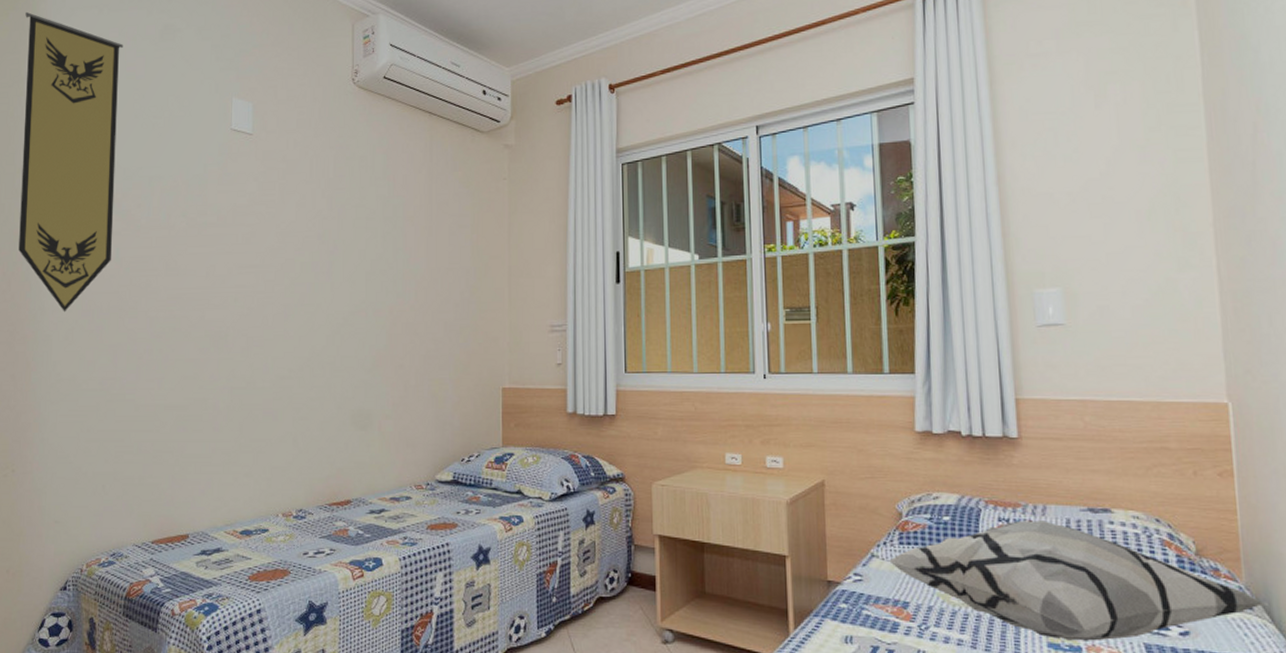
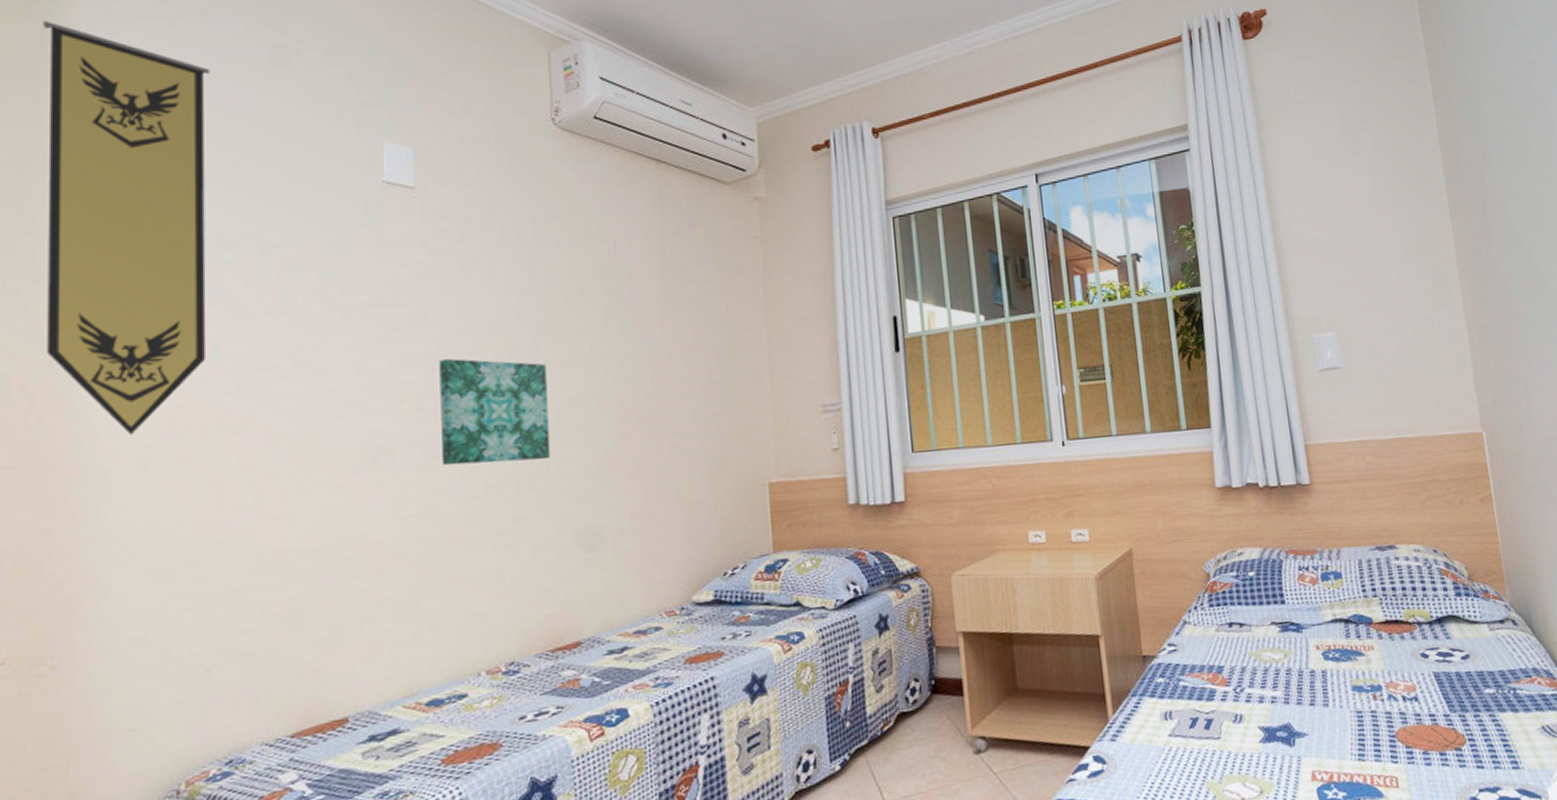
wall art: none [261,268,337,353] -> present [439,358,551,466]
decorative pillow: present [888,520,1268,641] -> none [1199,564,1529,681]

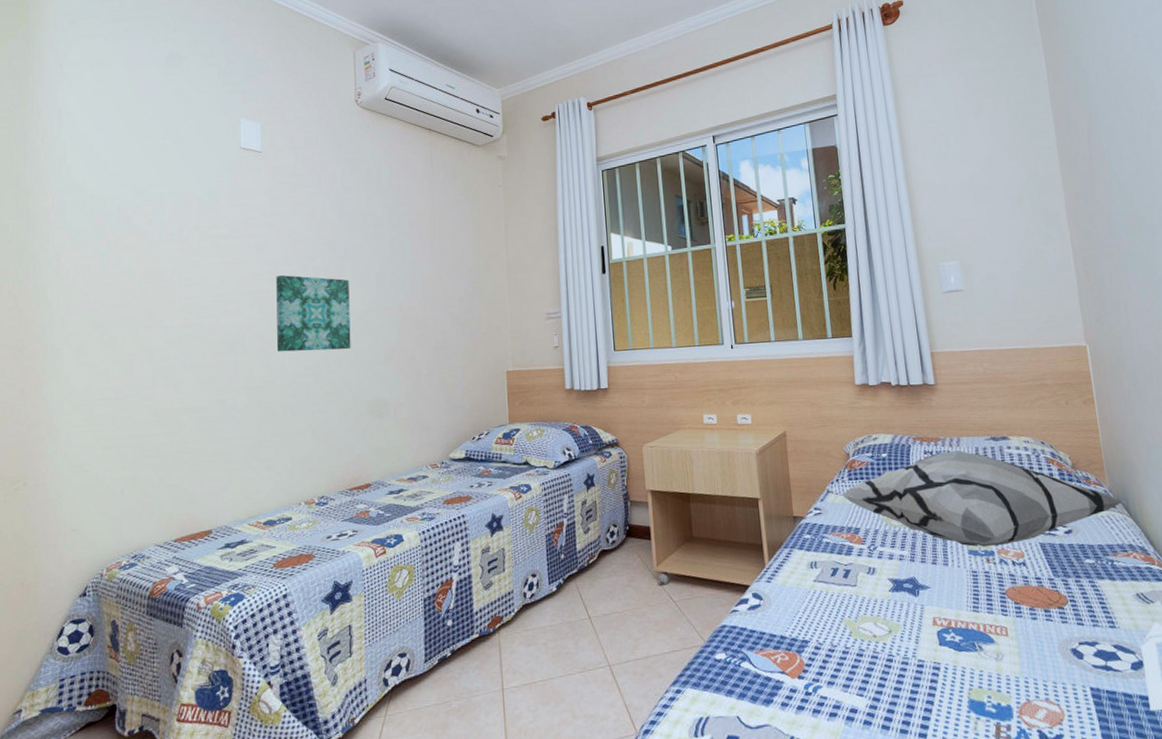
pennant: present [43,20,211,436] -> none [25,40,129,326]
decorative pillow: none [1199,564,1529,681] -> present [840,450,1126,547]

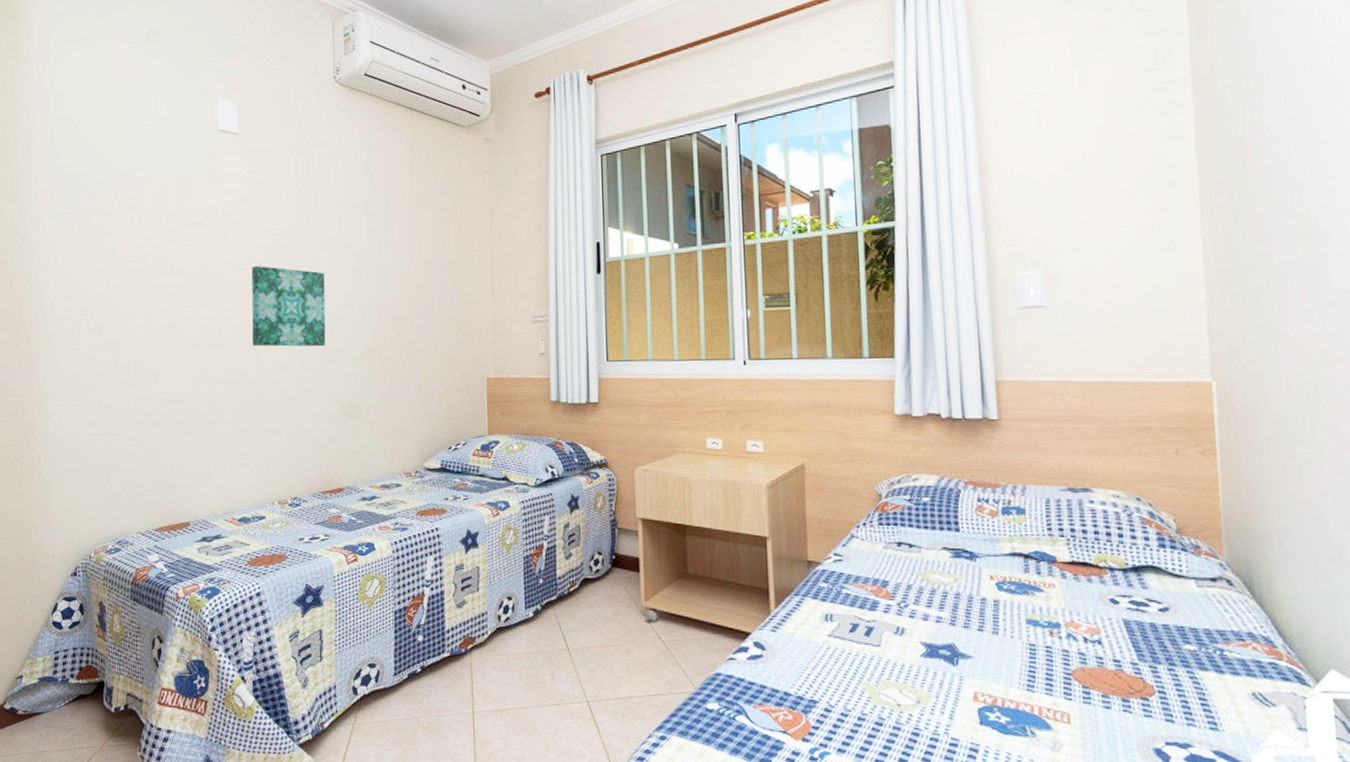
decorative pillow: present [840,450,1126,547] -> none [867,501,1249,618]

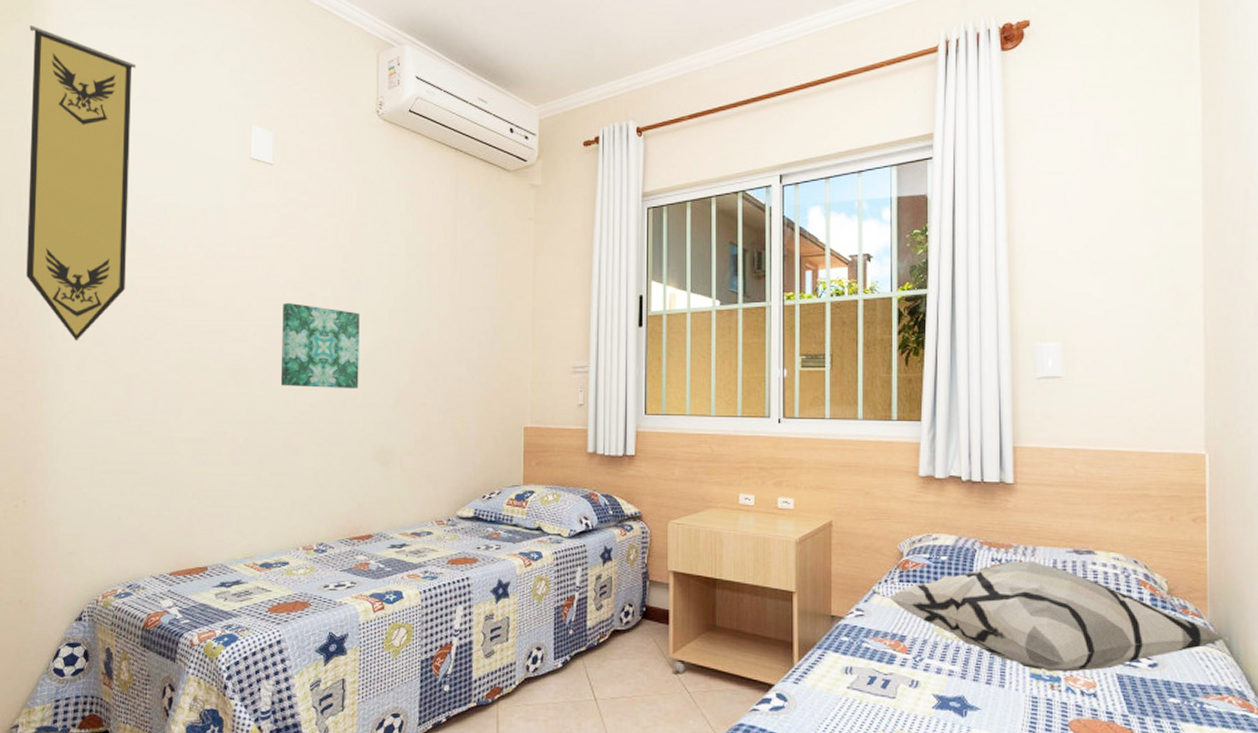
pennant: none [15,18,111,312] -> present [26,24,136,342]
decorative pillow: none [867,501,1249,618] -> present [888,561,1229,672]

